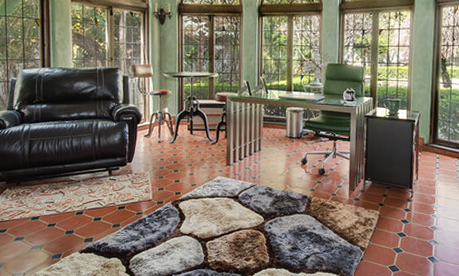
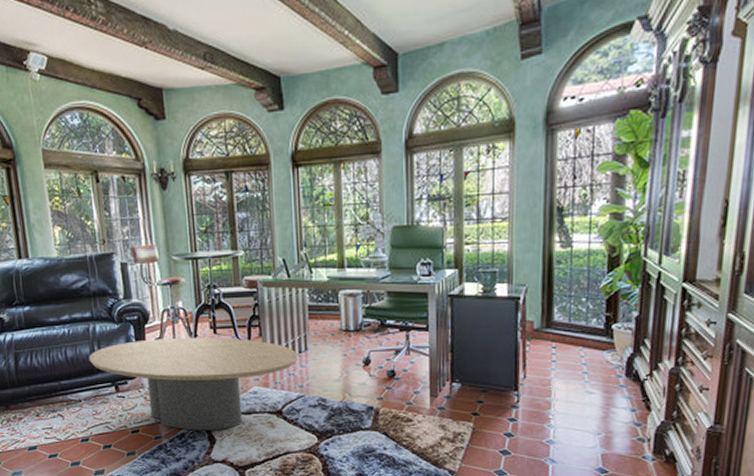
coffee table: none [90,135,253,210] -> present [89,337,298,431]

